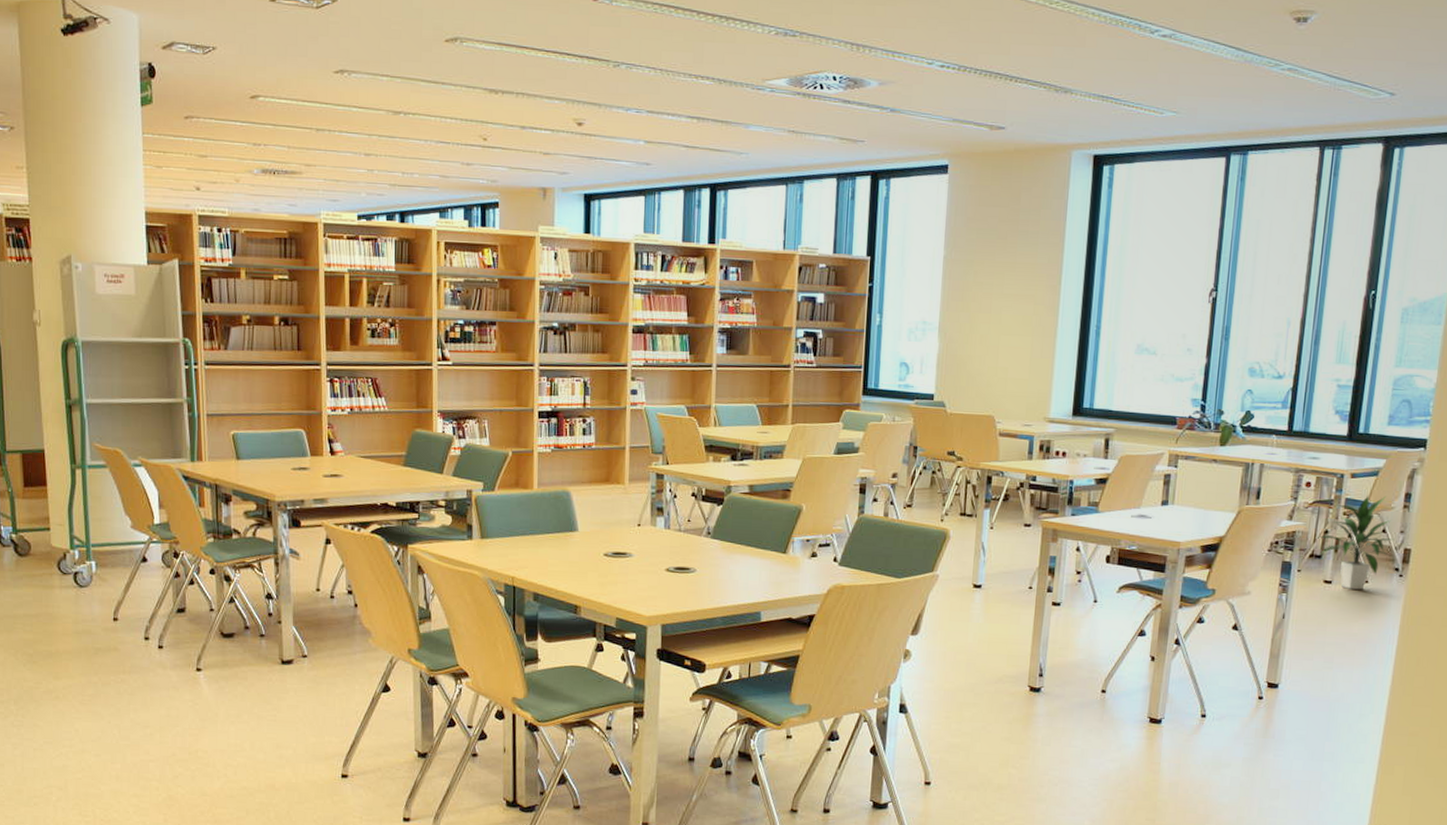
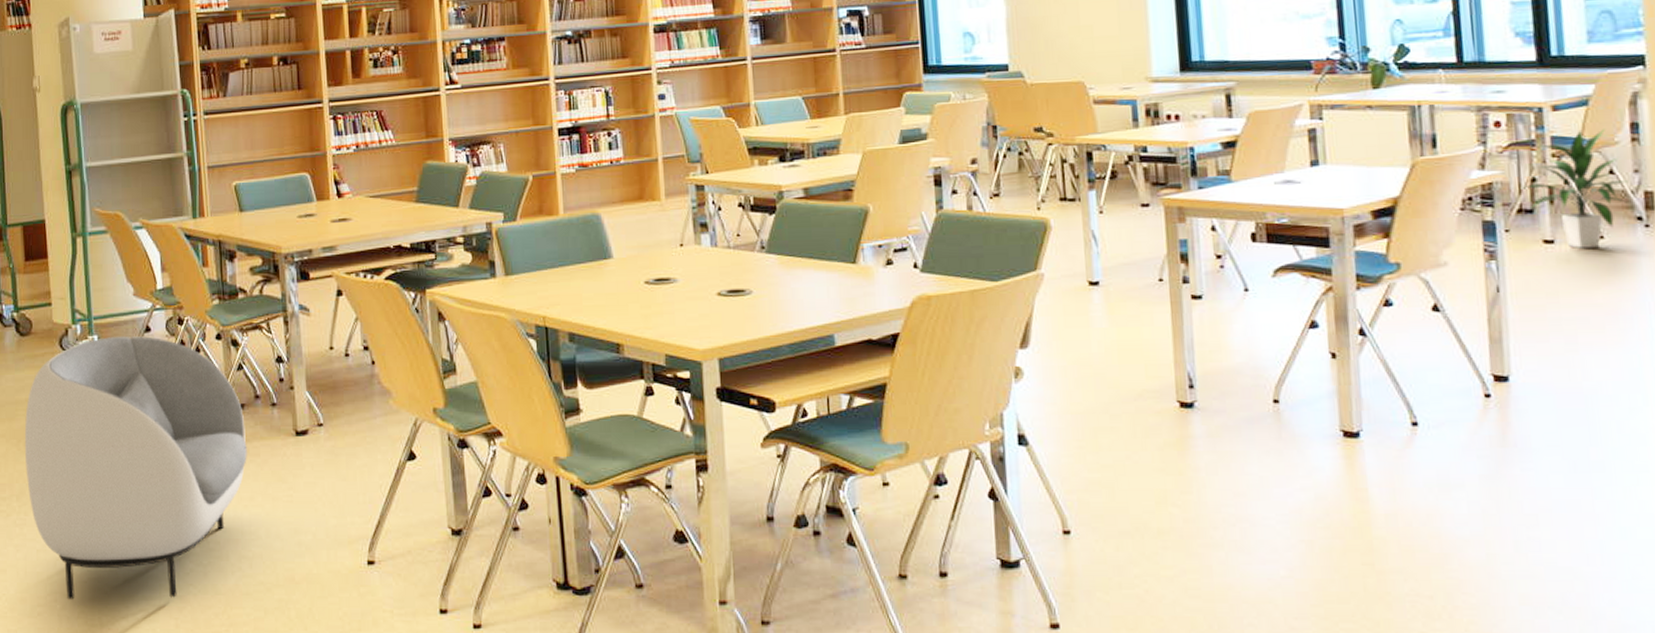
armchair: none [22,563,236,796] -> present [24,335,247,600]

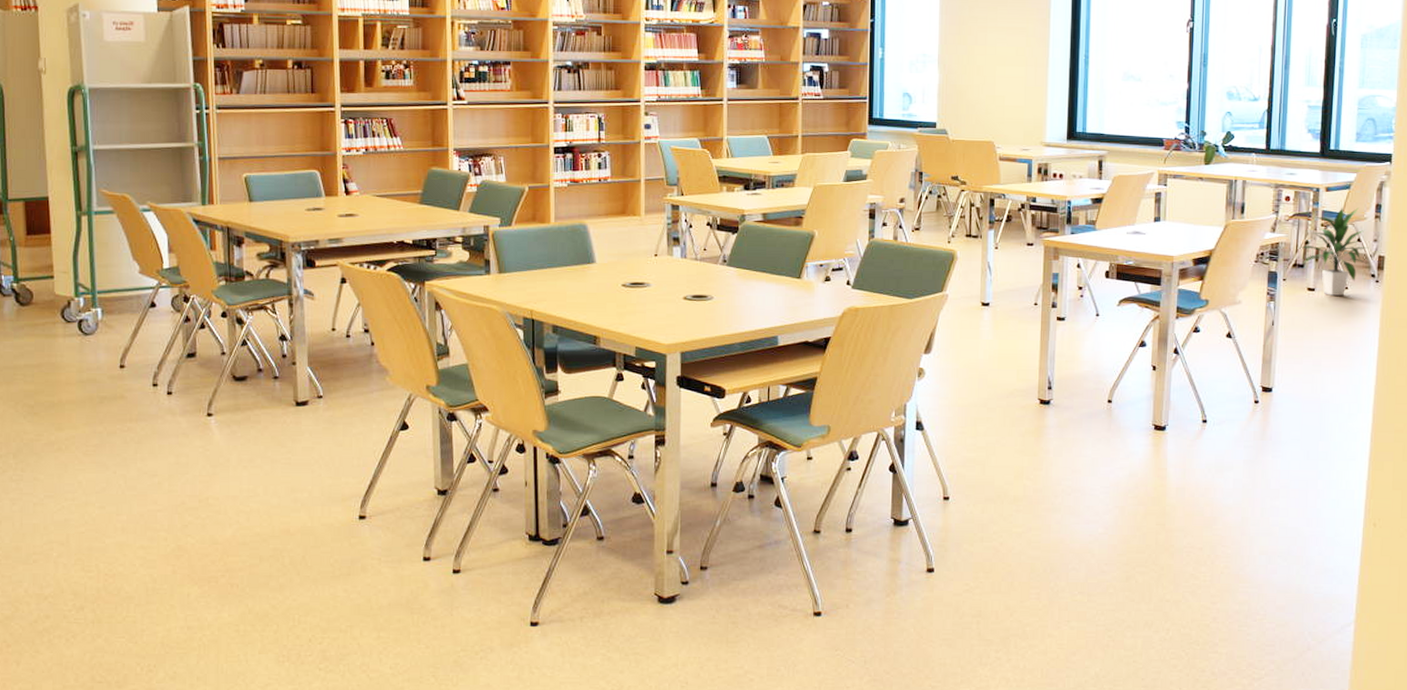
armchair: present [24,335,247,600] -> none [22,309,248,548]

